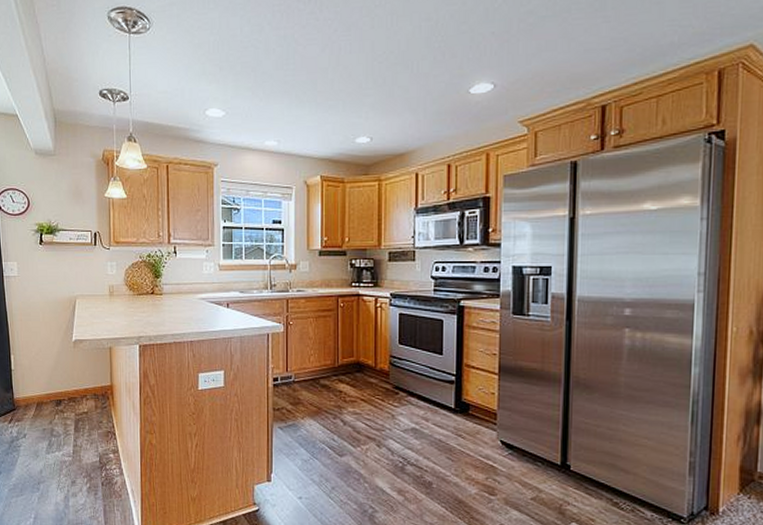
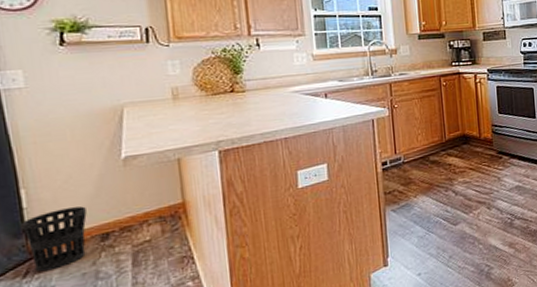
wastebasket: none [10,375,48,422] -> present [21,206,87,272]

